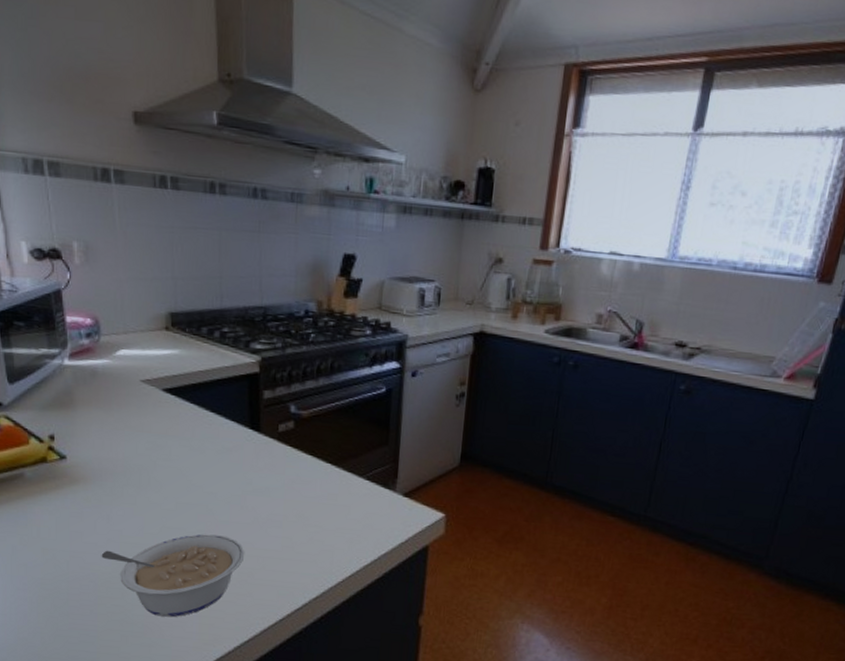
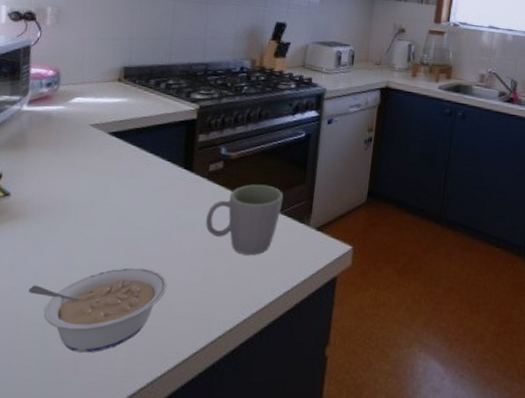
mug: none [279,446,365,523] -> present [205,184,284,256]

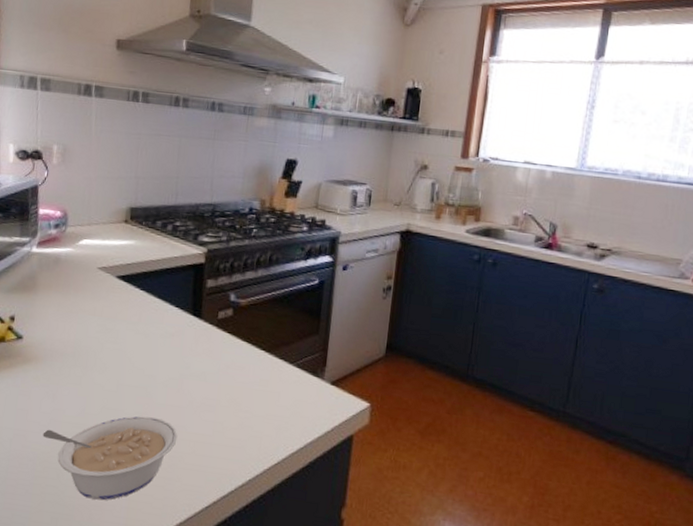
mug: present [205,184,284,256] -> none [215,333,296,409]

